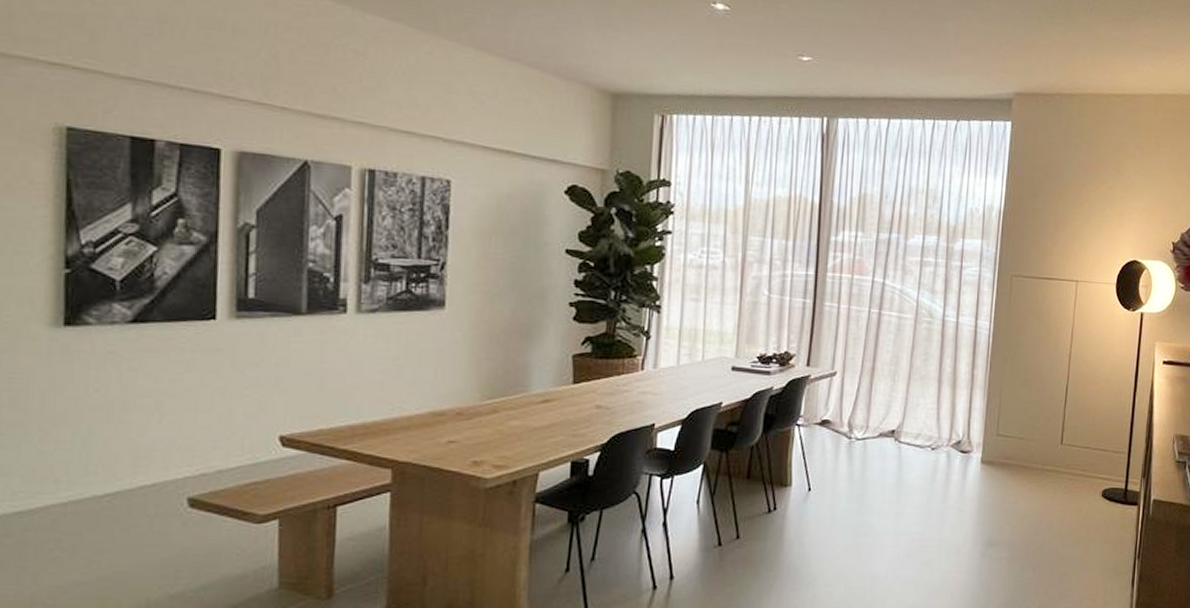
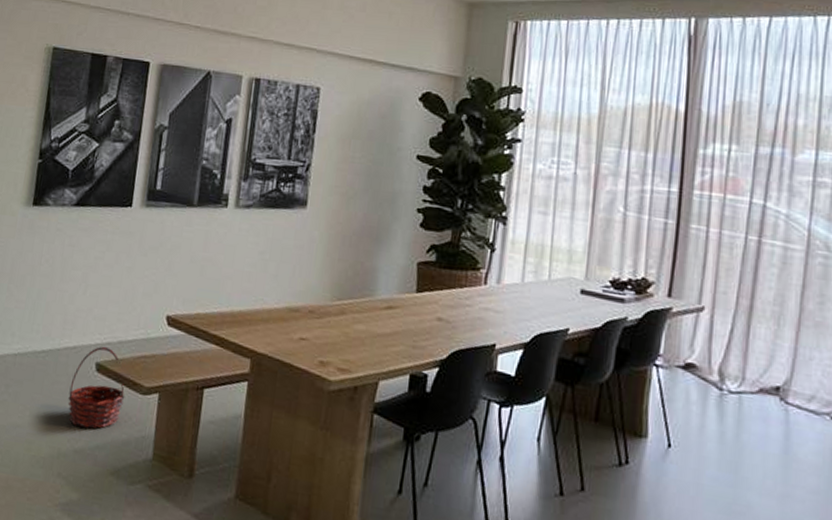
basket: none [153,480,234,570] -> present [68,346,125,429]

